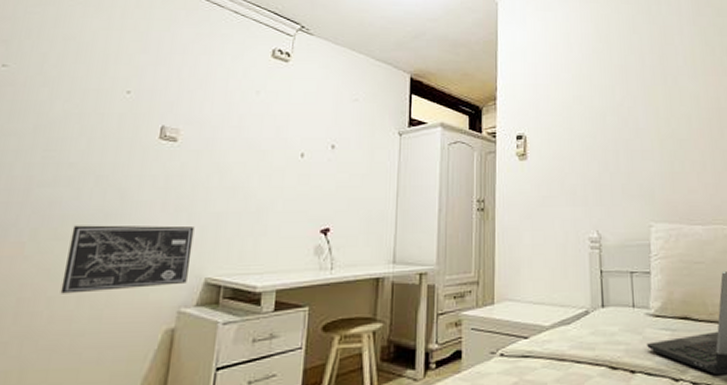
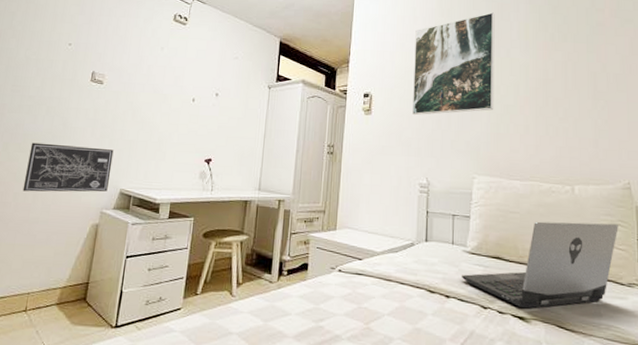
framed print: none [571,36,666,158] -> present [412,12,495,116]

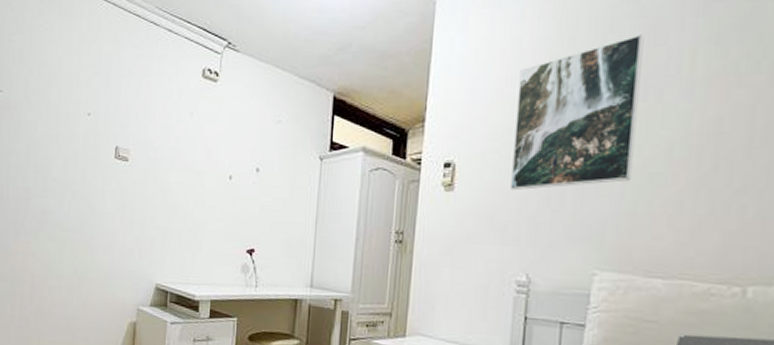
wall art: present [22,142,114,192] -> none [57,231,146,287]

